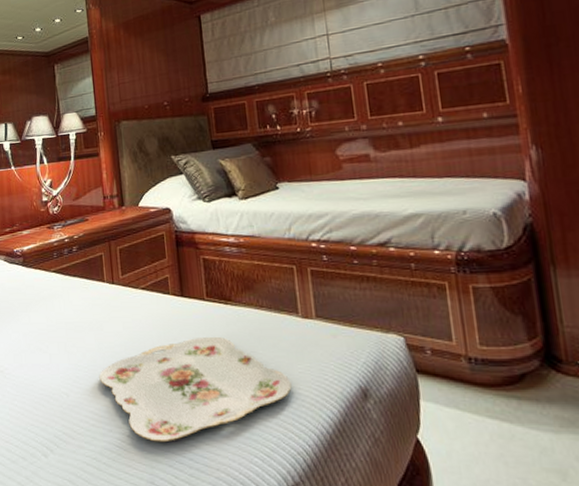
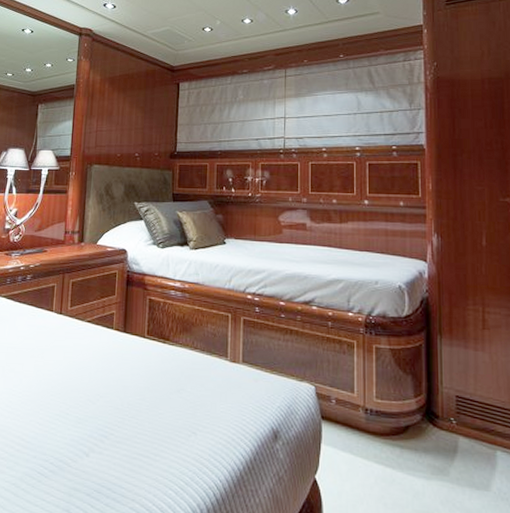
serving tray: present [99,336,292,443] -> none [32,372,212,471]

